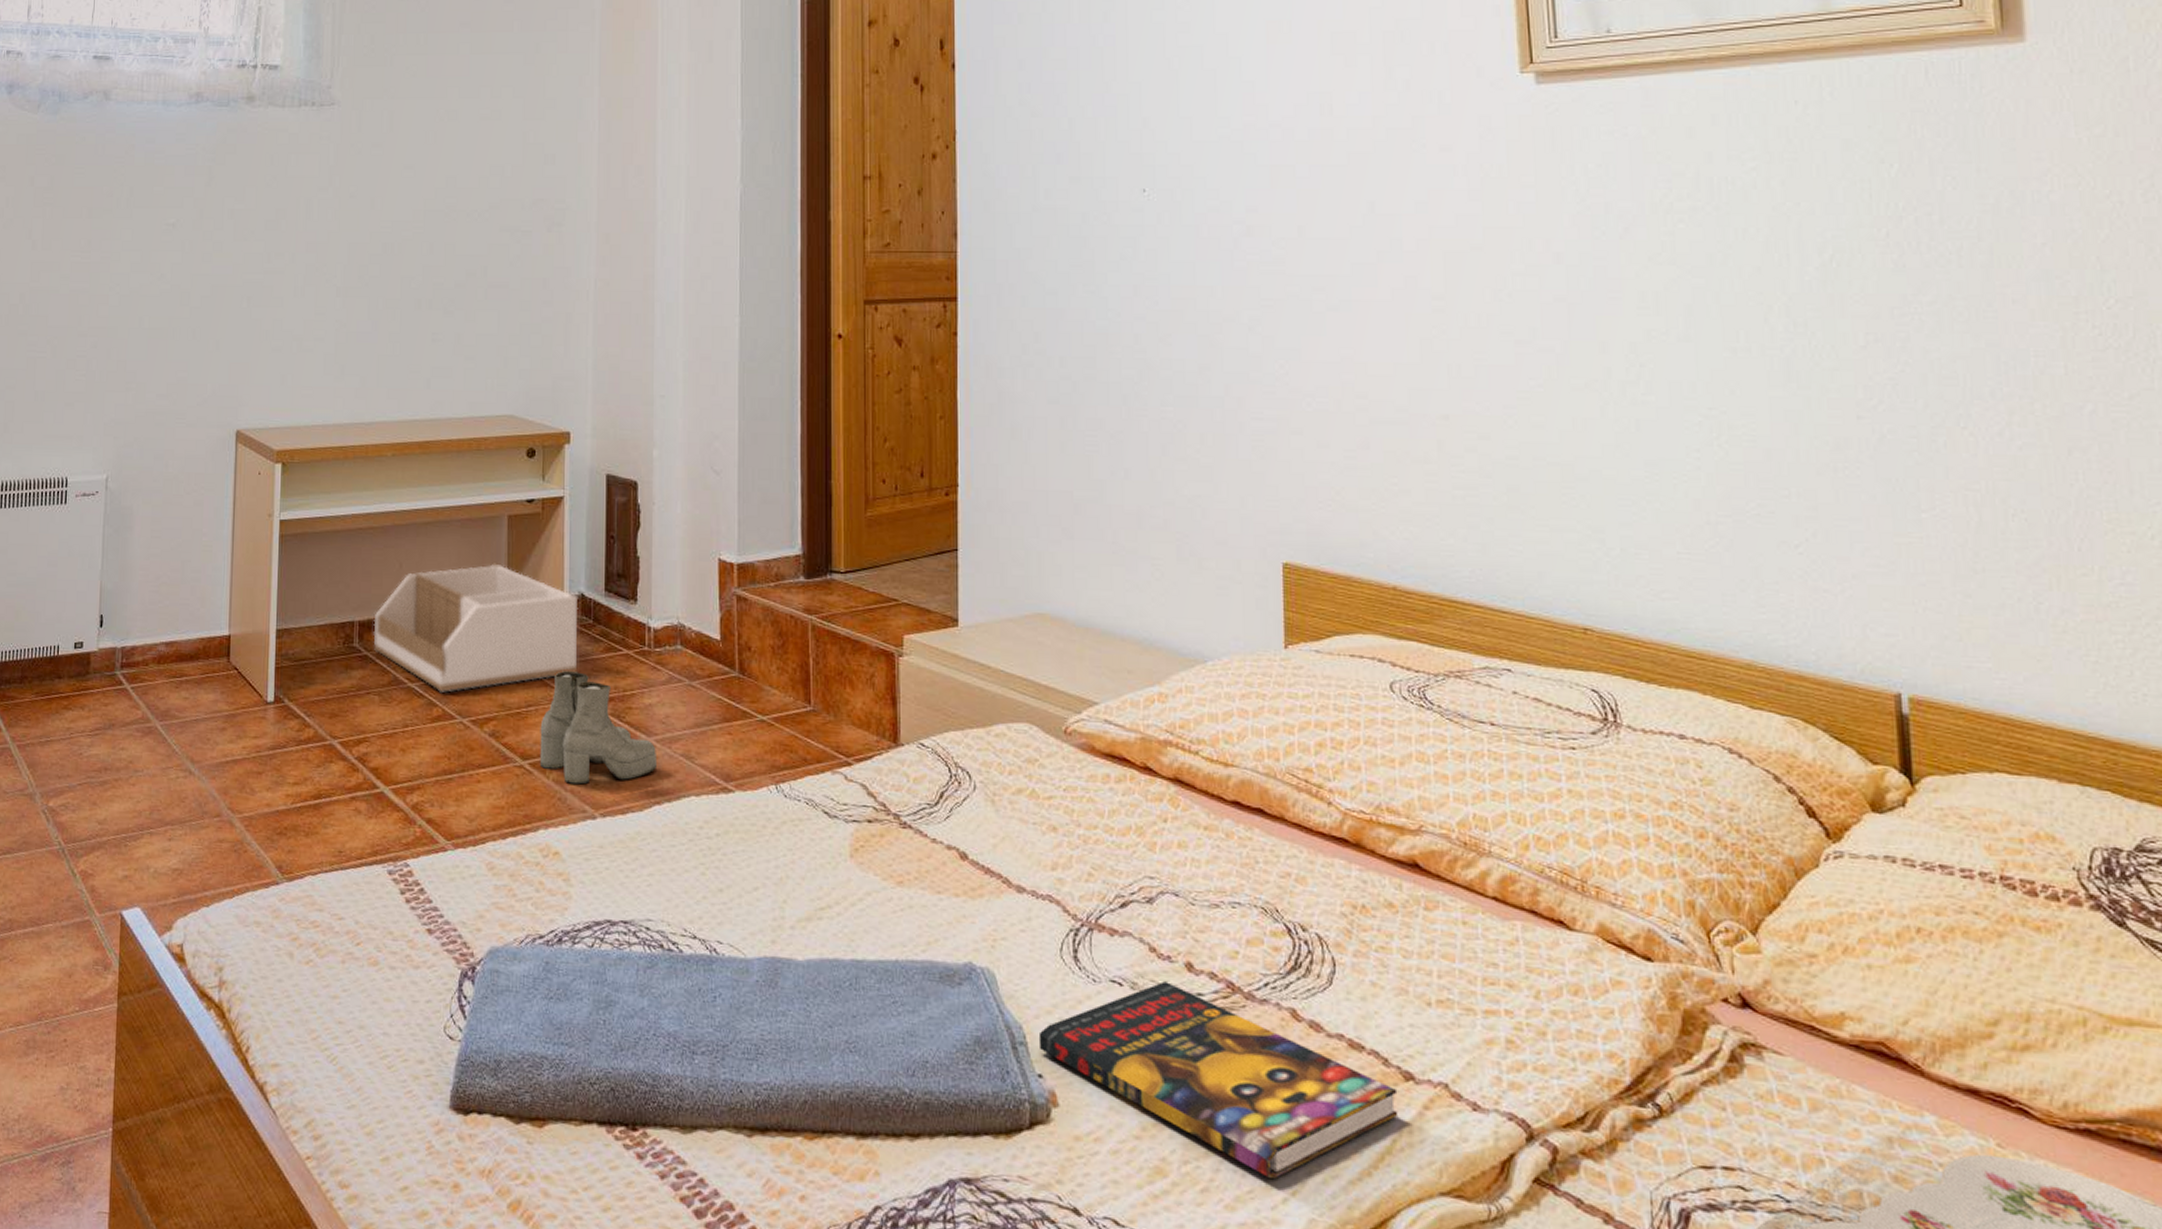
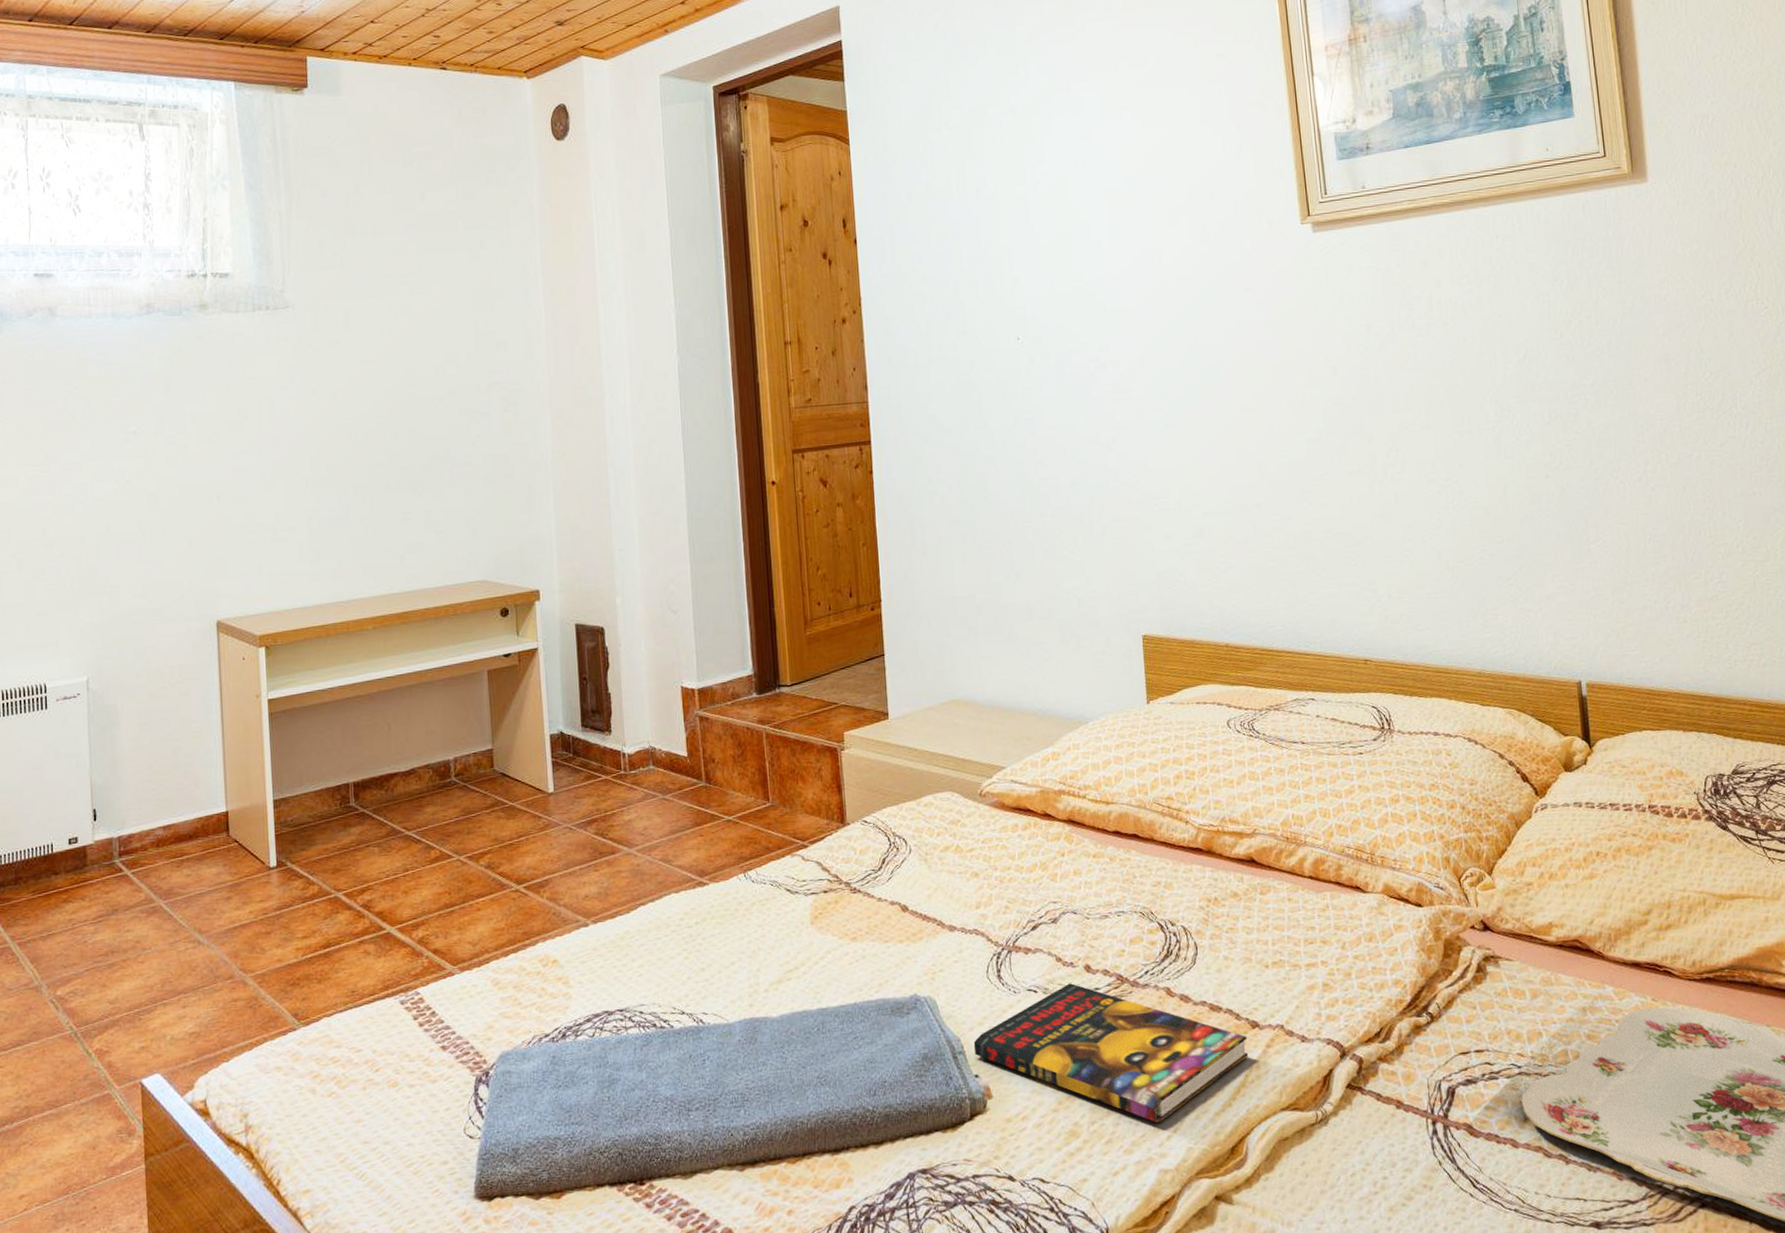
storage bin: present [373,563,579,692] -> none [367,714,562,836]
boots: present [539,670,658,785] -> none [531,800,640,899]

